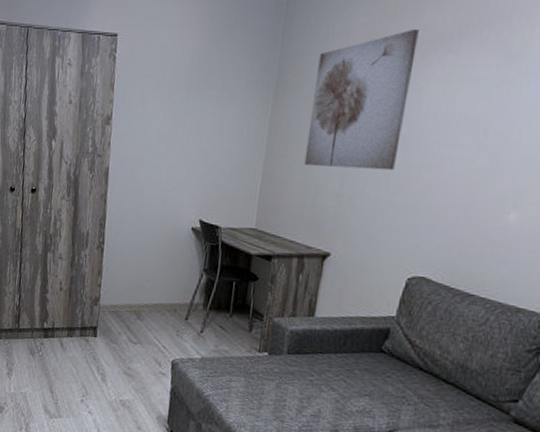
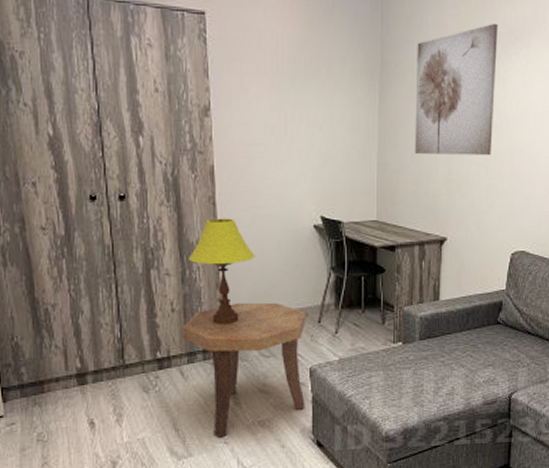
side table: none [66,290,174,407] -> present [182,302,305,438]
table lamp: none [79,213,135,309] -> present [189,218,255,326]

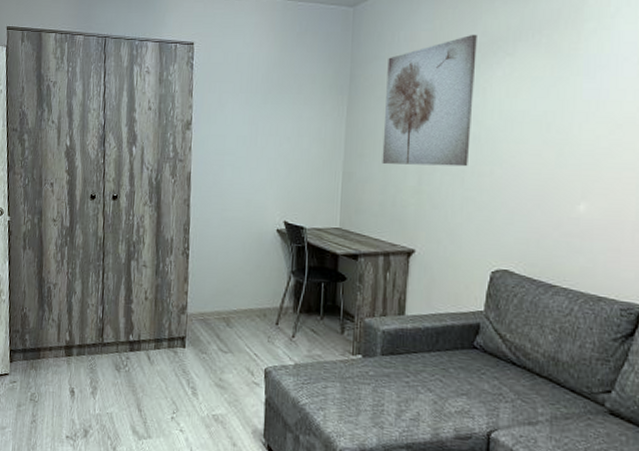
side table: present [182,302,305,438] -> none [152,297,264,425]
table lamp: present [189,218,255,326] -> none [163,218,221,317]

